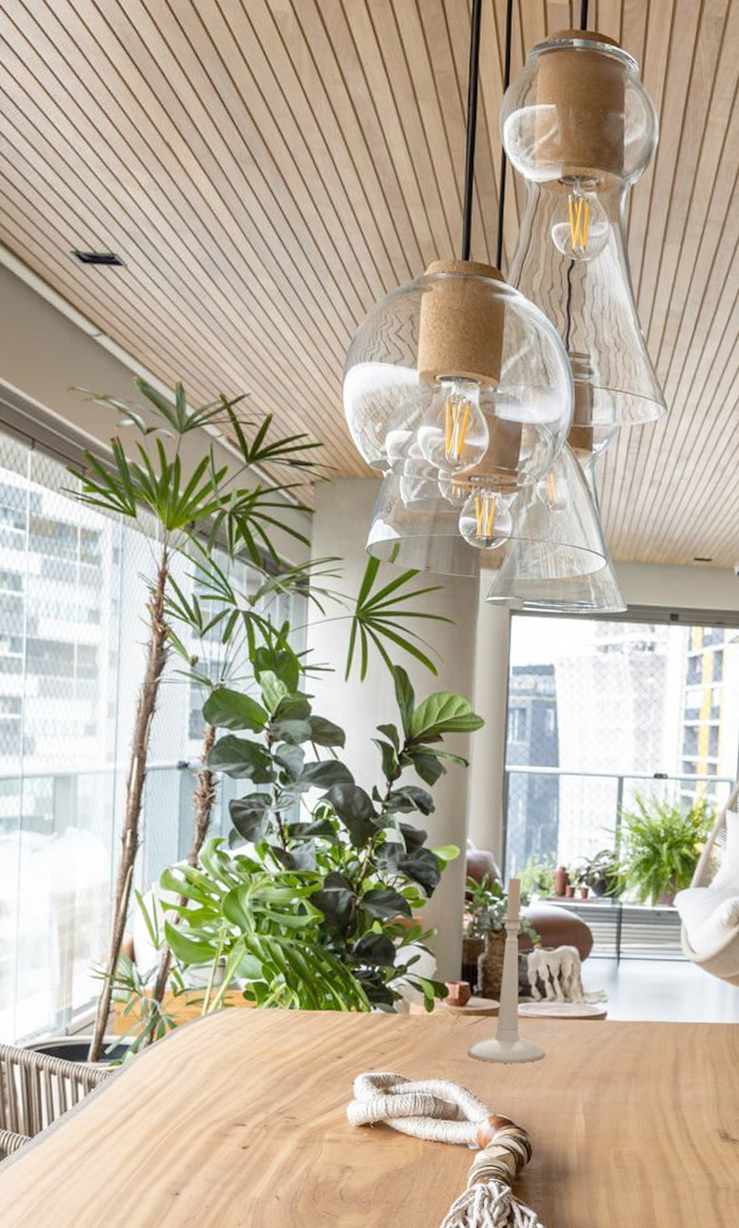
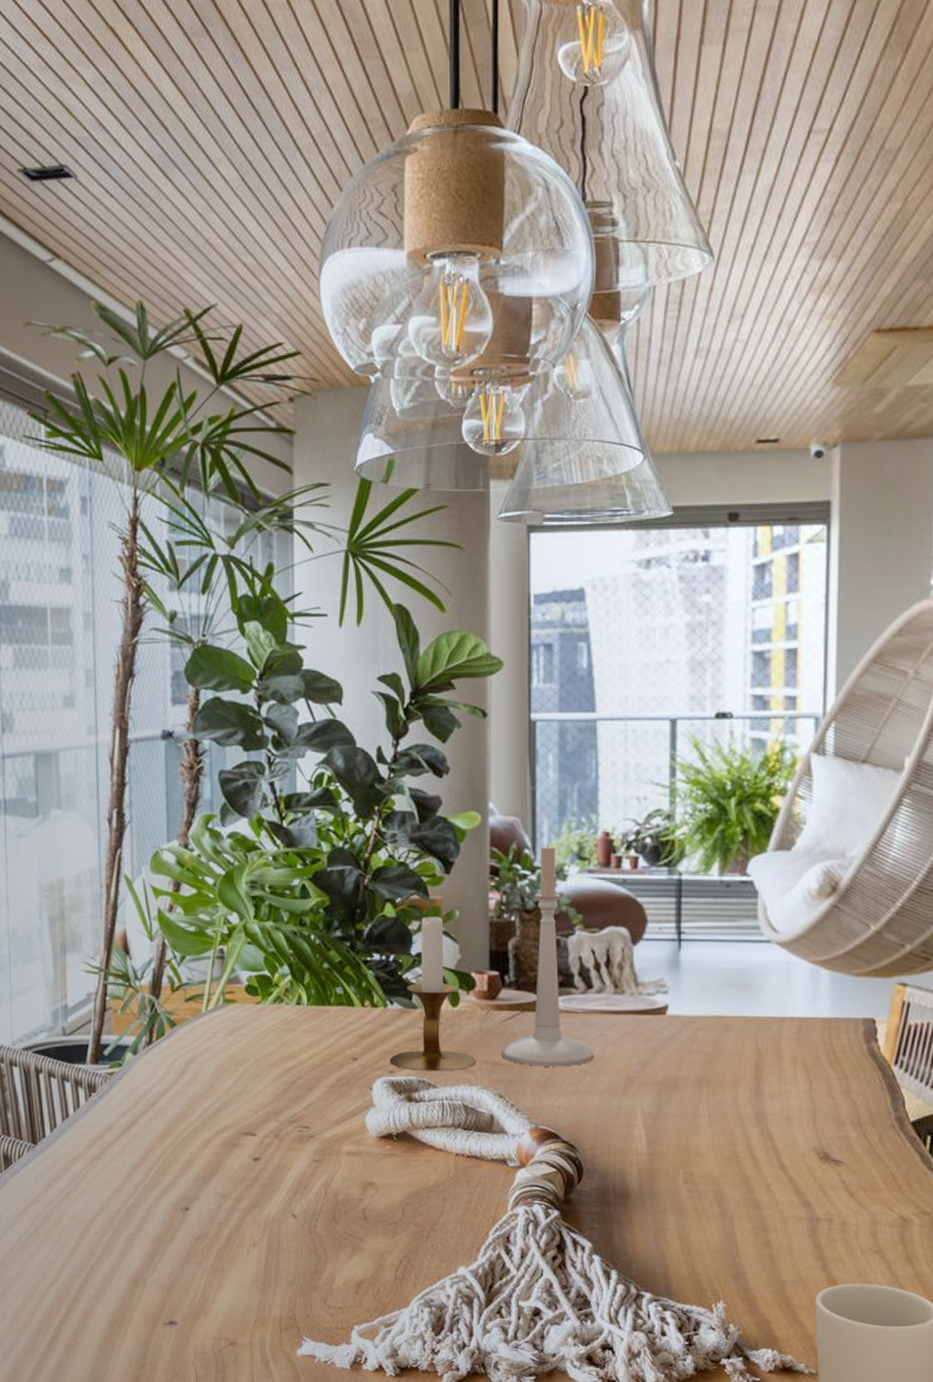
candlestick: none [370,934,447,1068] -> present [389,916,477,1072]

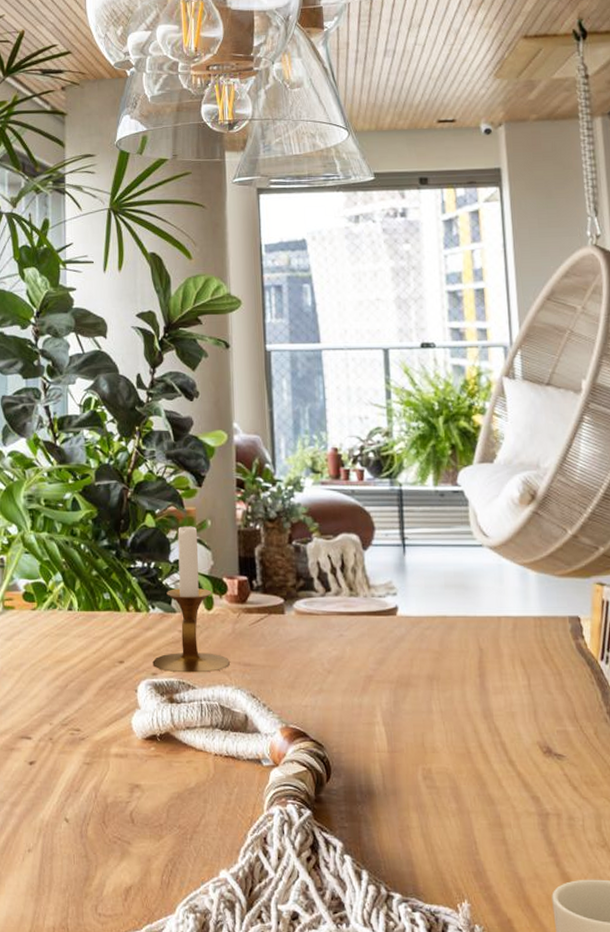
candlestick: present [501,844,594,1067] -> none [252,459,335,667]

